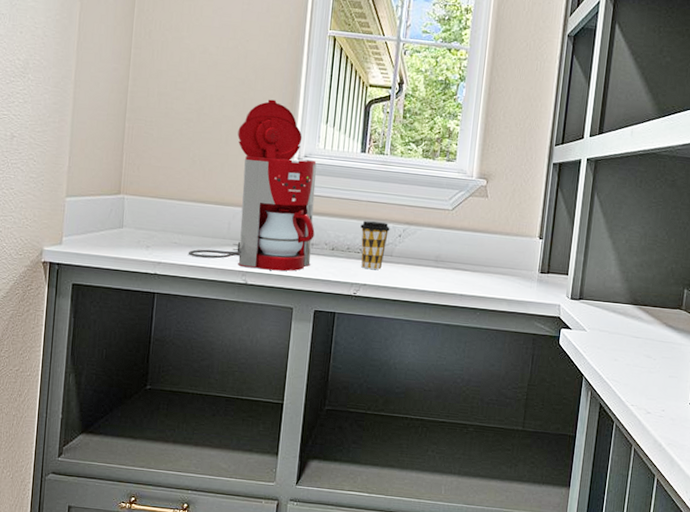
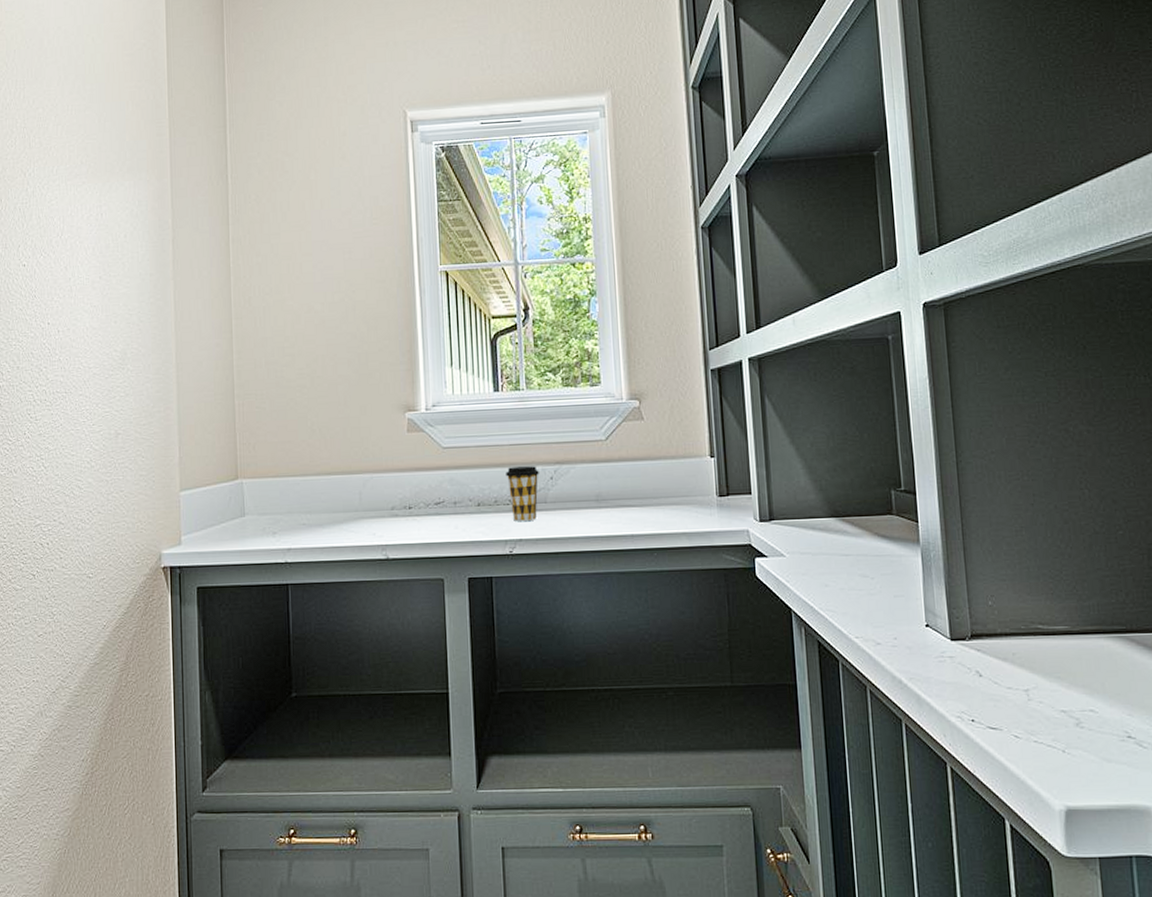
coffee maker: present [188,99,317,271] -> none [319,349,456,541]

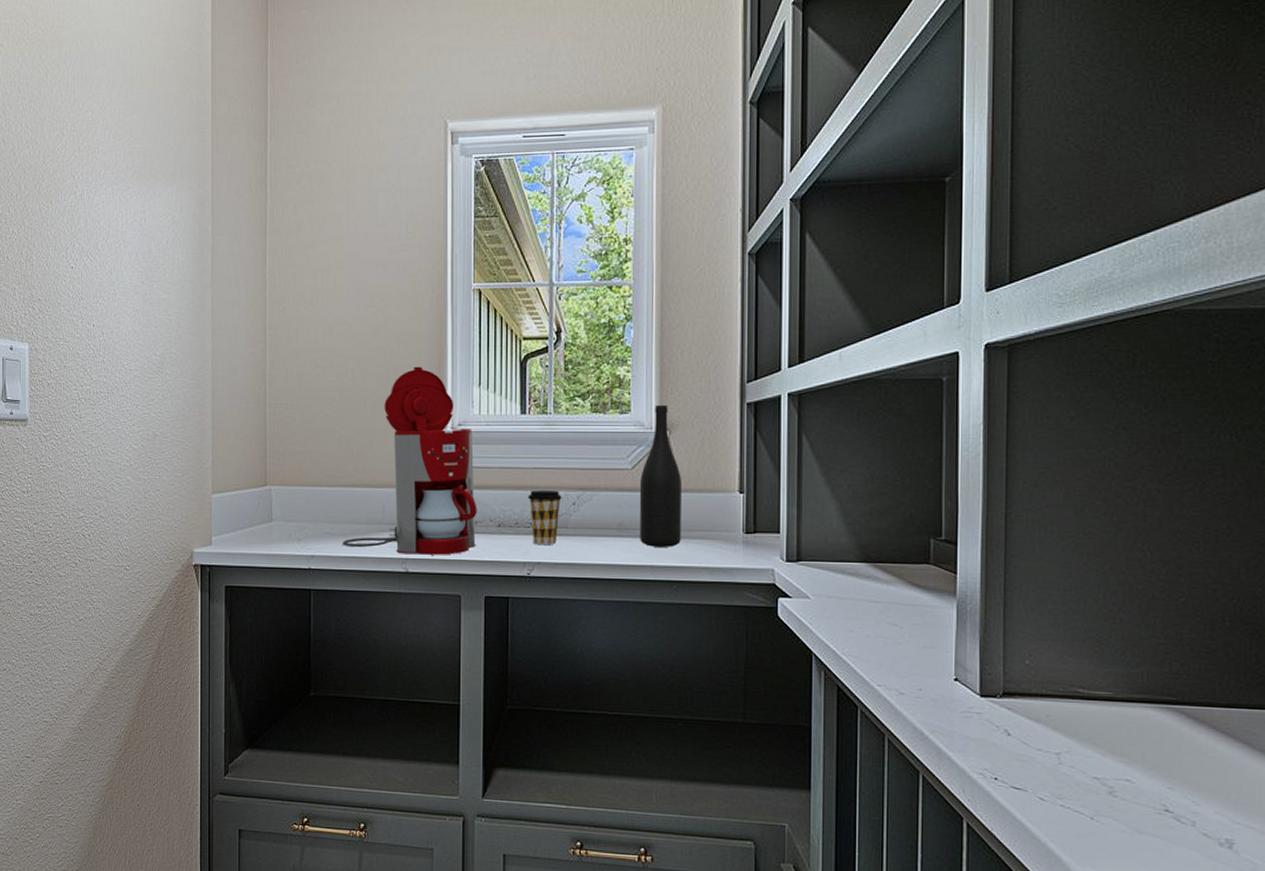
coffee maker: none [319,349,456,541] -> present [342,366,477,555]
wine bottle: none [614,375,658,516] -> present [639,404,681,547]

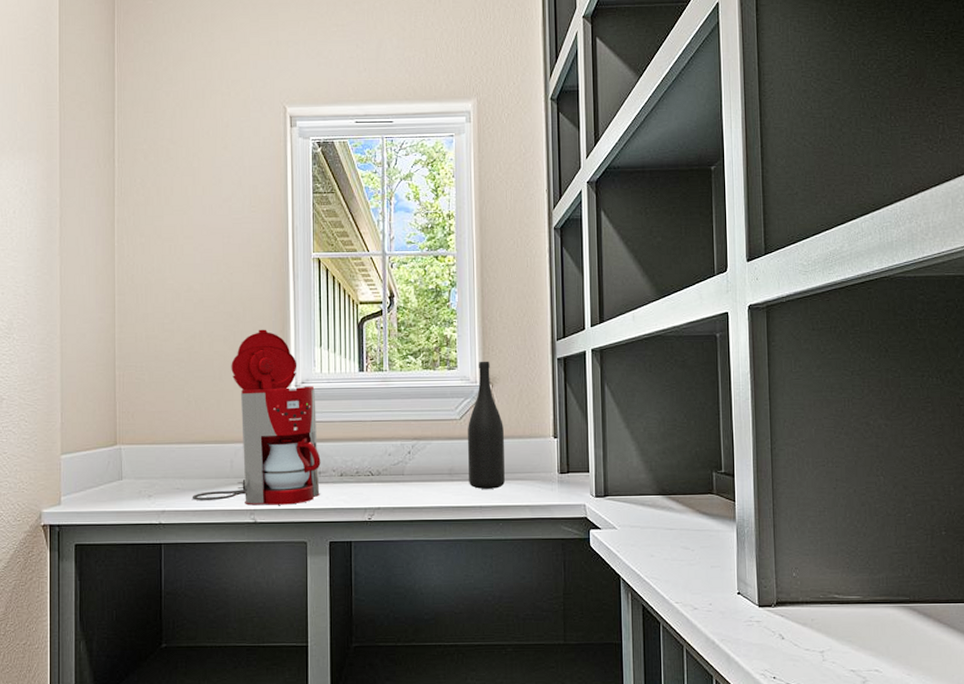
coffee cup: present [528,490,562,546] -> none [367,441,398,492]

